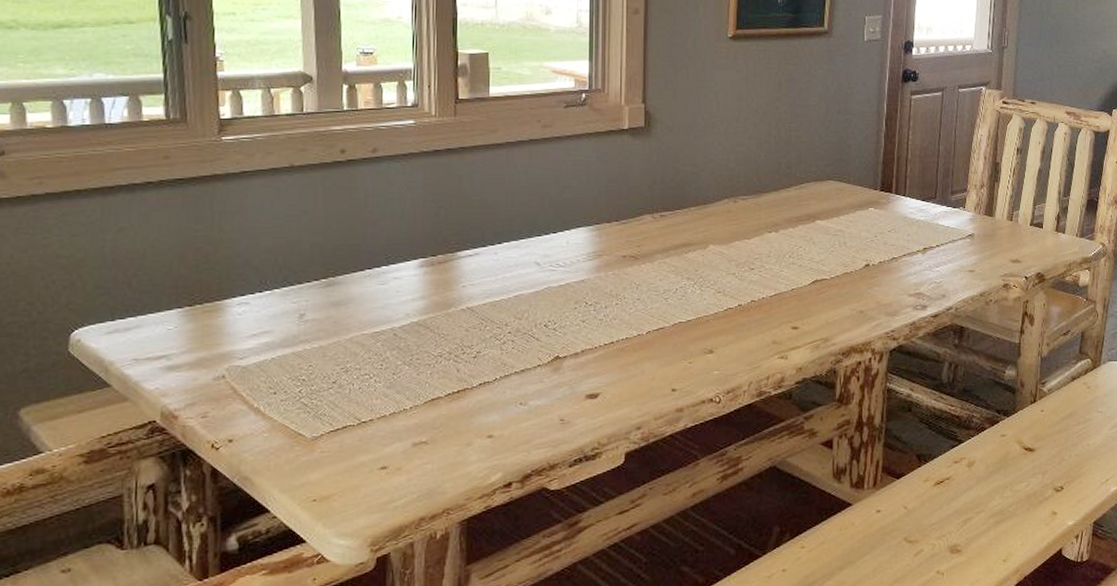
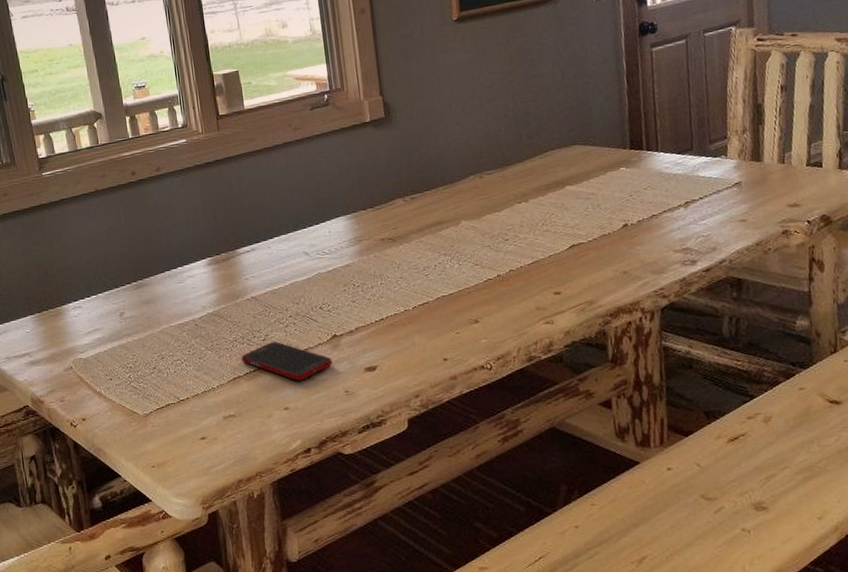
cell phone: none [445,360,550,406] -> present [241,341,333,381]

